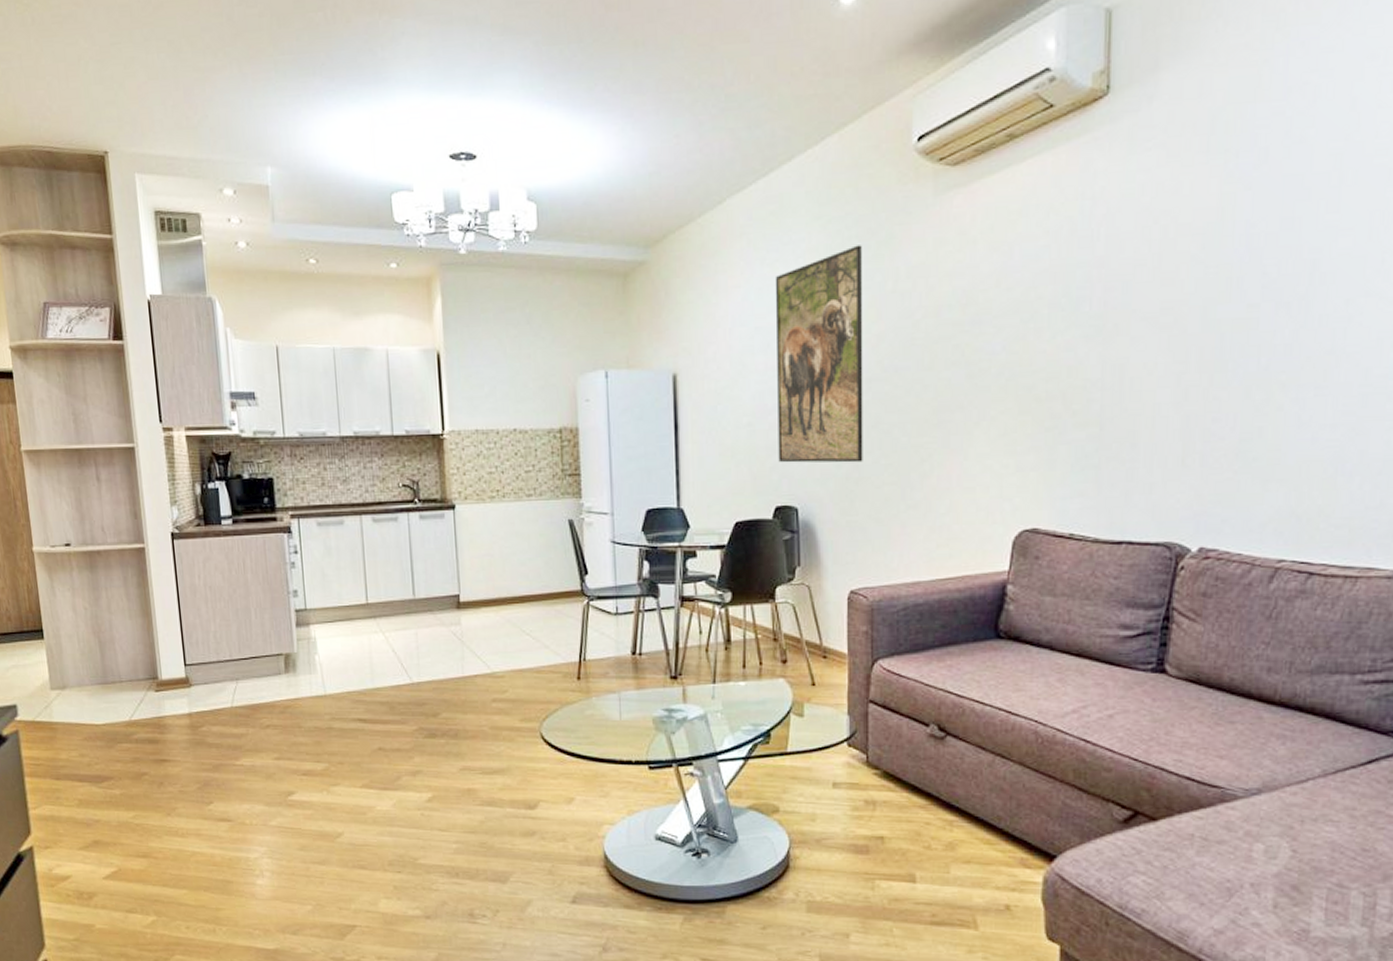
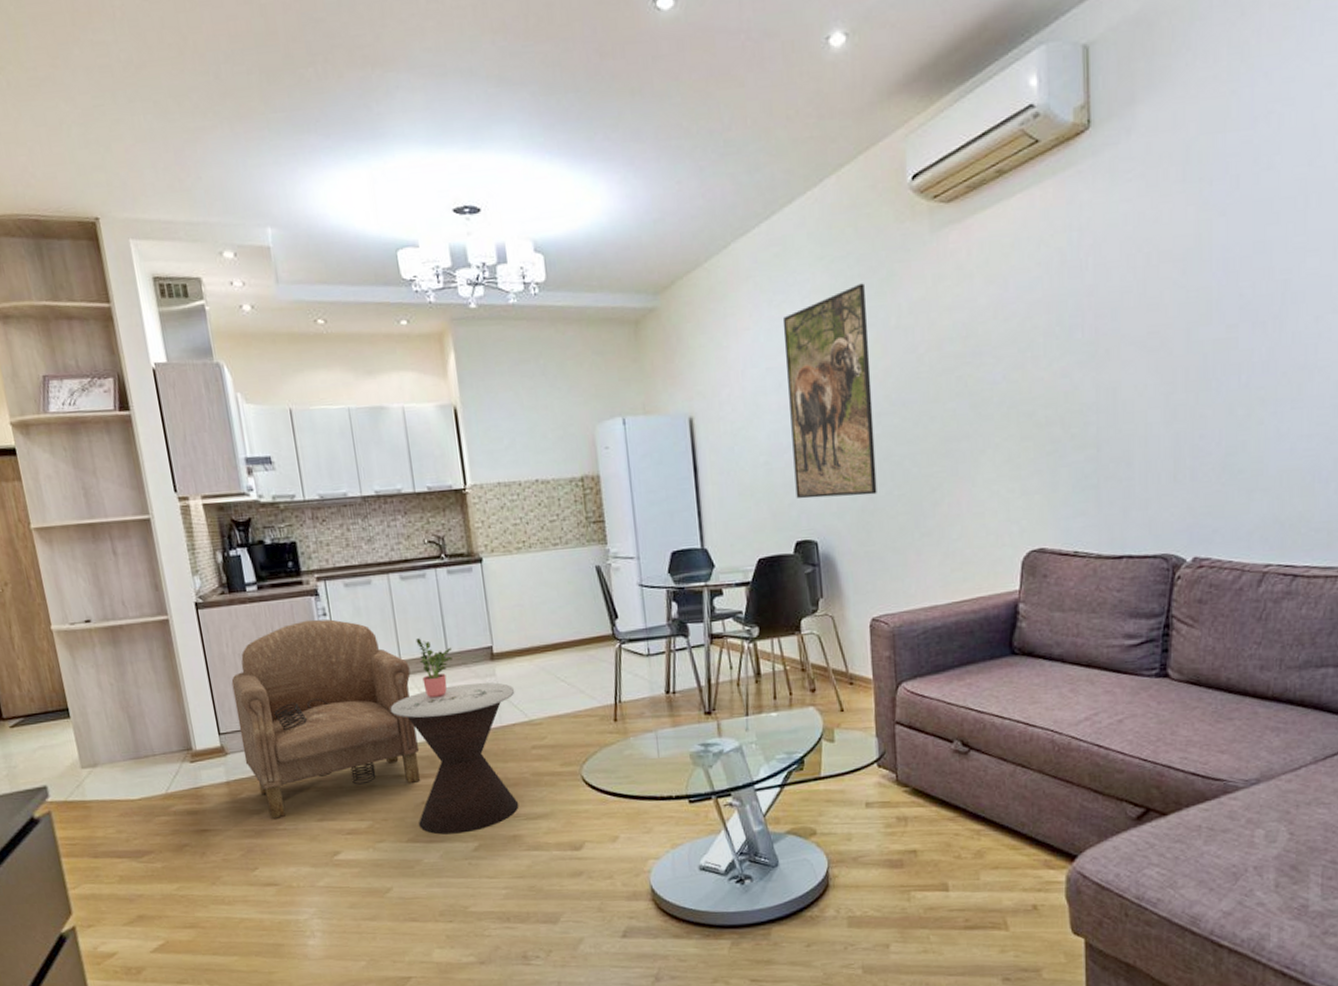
armchair: none [200,556,379,755] -> present [231,619,420,820]
side table: none [353,632,479,783] -> present [390,682,519,835]
potted plant: none [384,582,419,643] -> present [415,638,453,698]

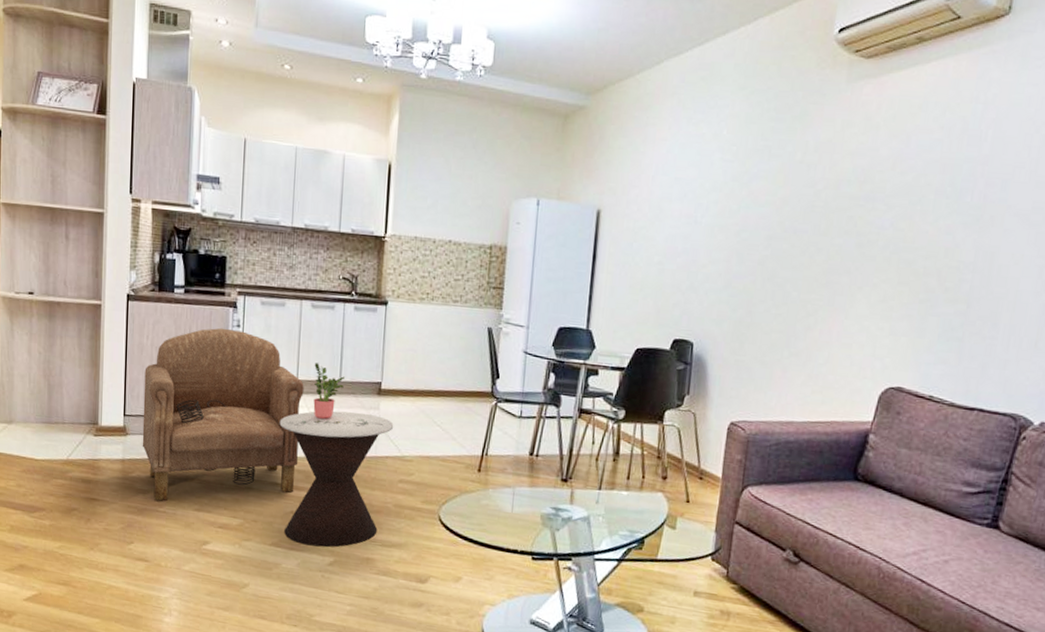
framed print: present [782,283,877,499] -> none [681,117,778,310]

